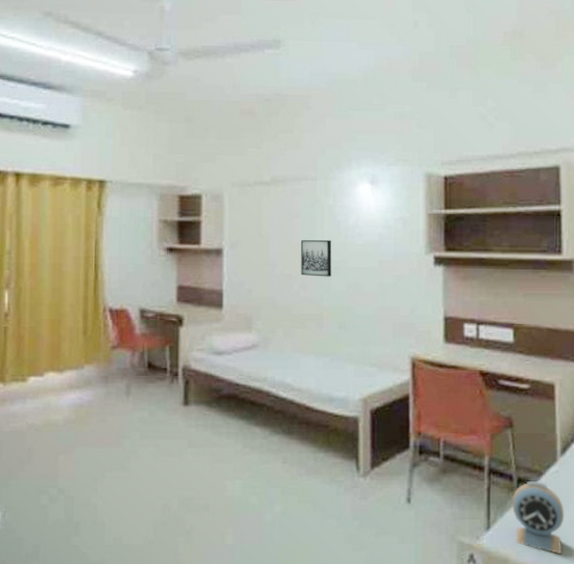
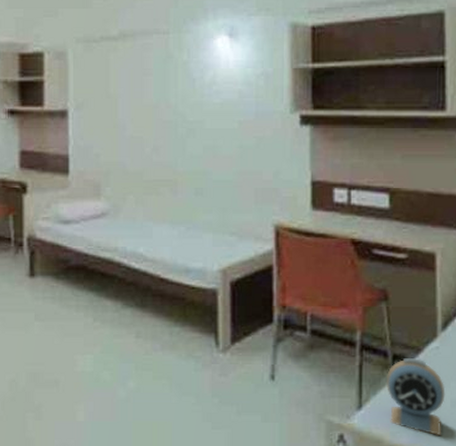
wall art: present [300,239,332,277] -> none [152,98,187,139]

